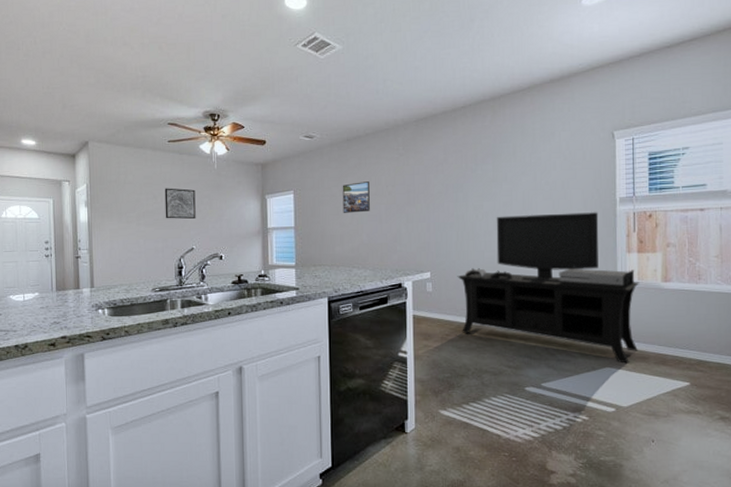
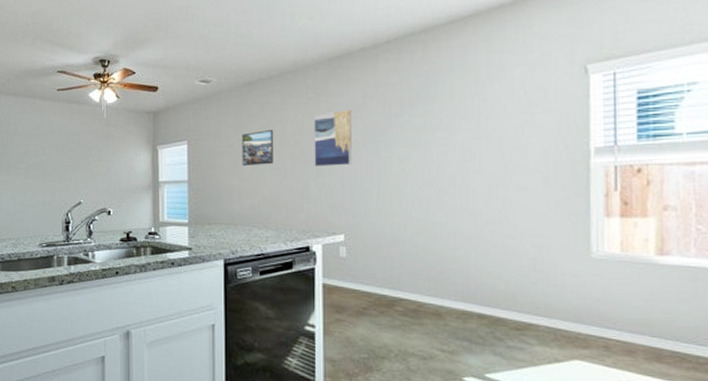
wall art: present [164,188,196,220] -> none [53,138,84,172]
wall art: none [404,164,436,214] -> present [314,109,352,167]
media console: present [457,212,640,364] -> none [377,165,624,357]

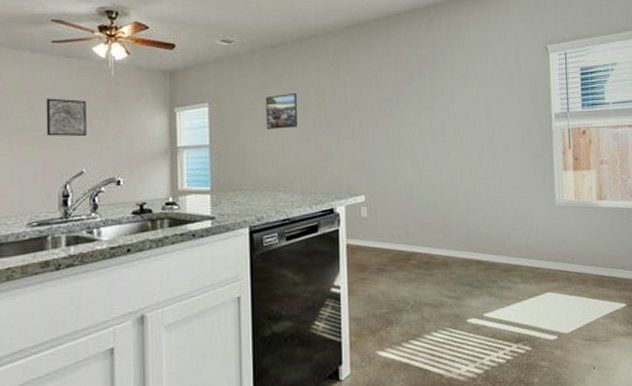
wall art: none [53,138,84,172] -> present [46,98,87,137]
wall art: present [314,109,352,167] -> none [335,75,370,130]

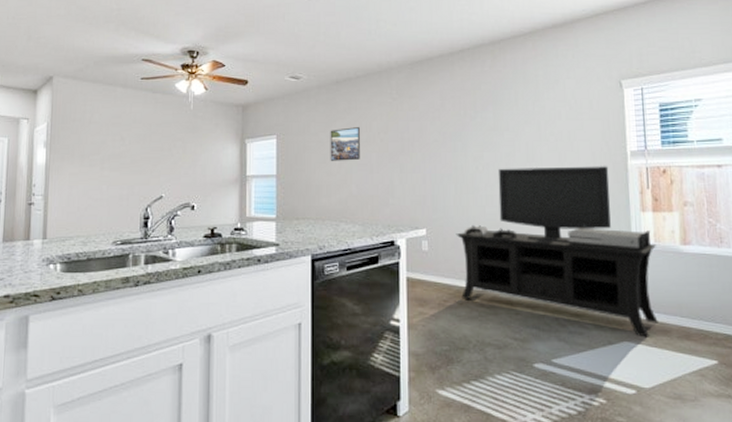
wall art: present [46,98,87,137] -> none [133,129,168,164]
media console: none [394,128,577,287] -> present [456,166,658,337]

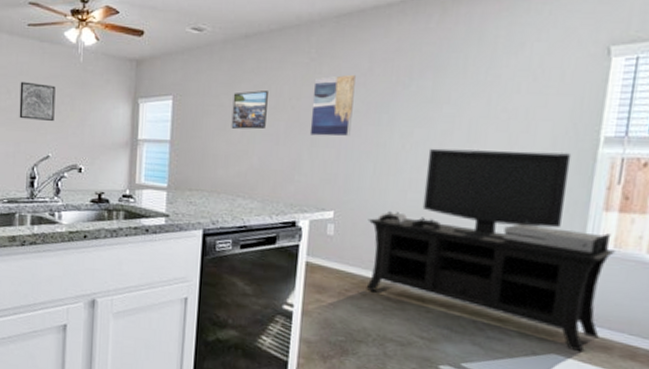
wall art: none [133,129,168,164] -> present [19,81,56,122]
wall art: none [397,110,432,163] -> present [309,74,356,136]

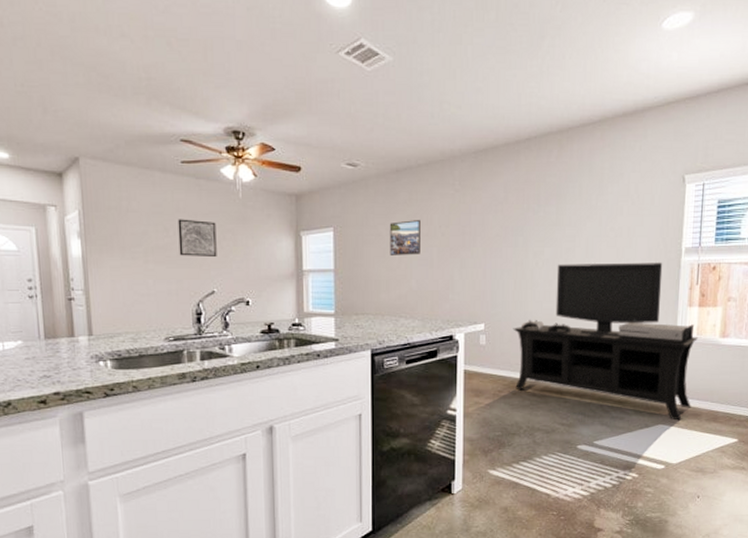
wall art: present [309,74,356,136] -> none [459,203,494,258]

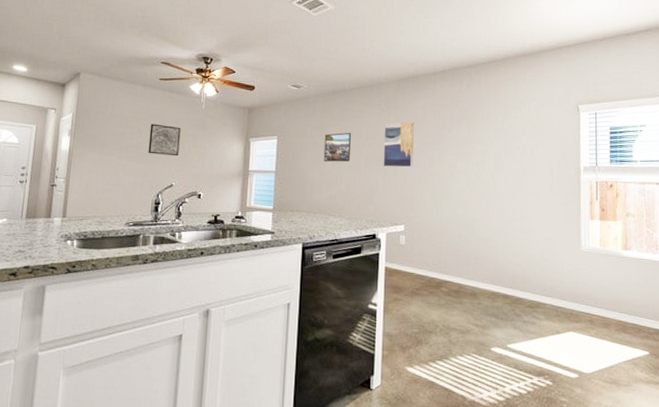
wall art: none [459,203,494,258] -> present [383,121,414,167]
media console: present [513,262,699,421] -> none [430,175,602,329]

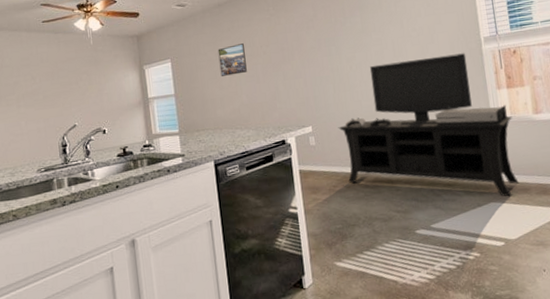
wall art: present [148,123,181,157] -> none [42,67,76,99]
wall art: present [383,121,414,167] -> none [277,21,311,71]
media console: none [430,175,602,329] -> present [338,53,519,197]

